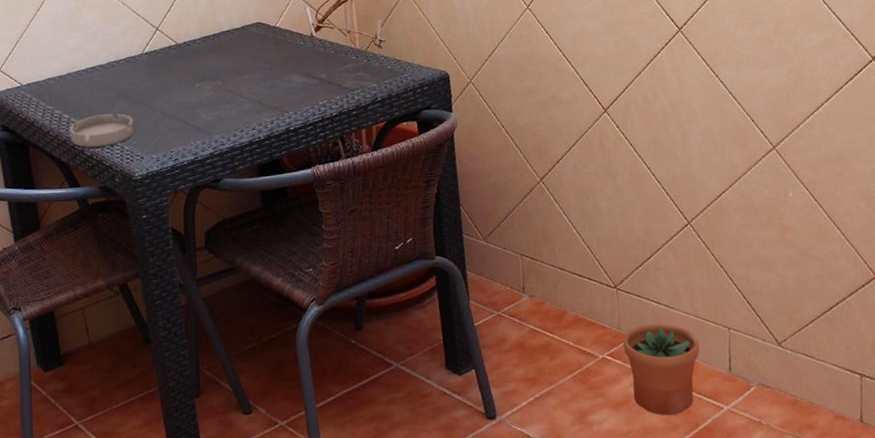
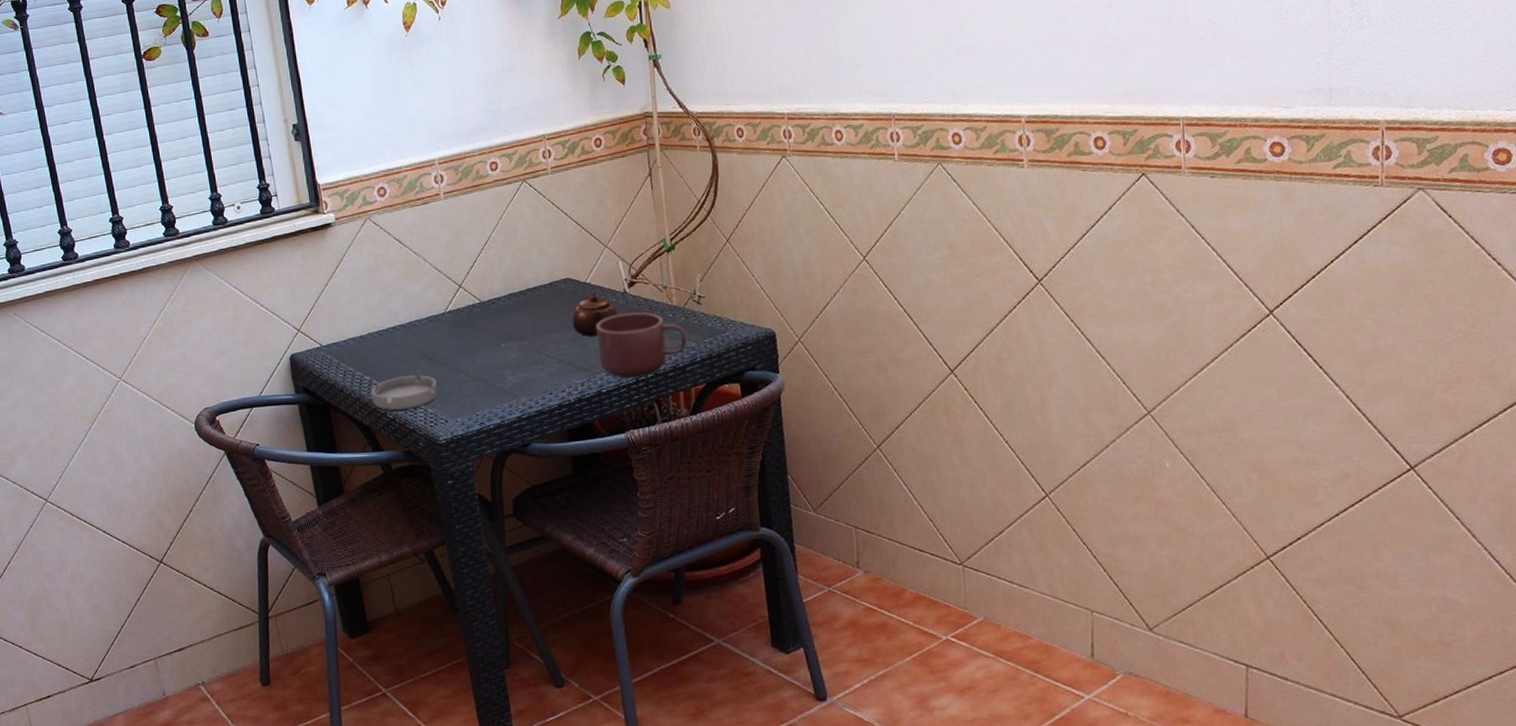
teapot: none [262,35,305,77] -> present [572,291,618,337]
cup: none [285,54,369,117] -> present [596,312,687,379]
planter: present [623,324,700,416] -> none [969,605,1058,704]

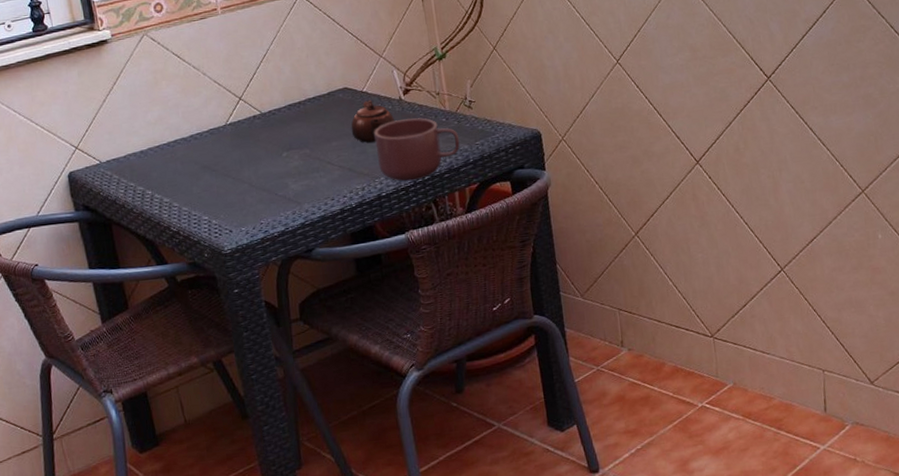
ashtray: present [371,375,438,411] -> none [154,187,222,224]

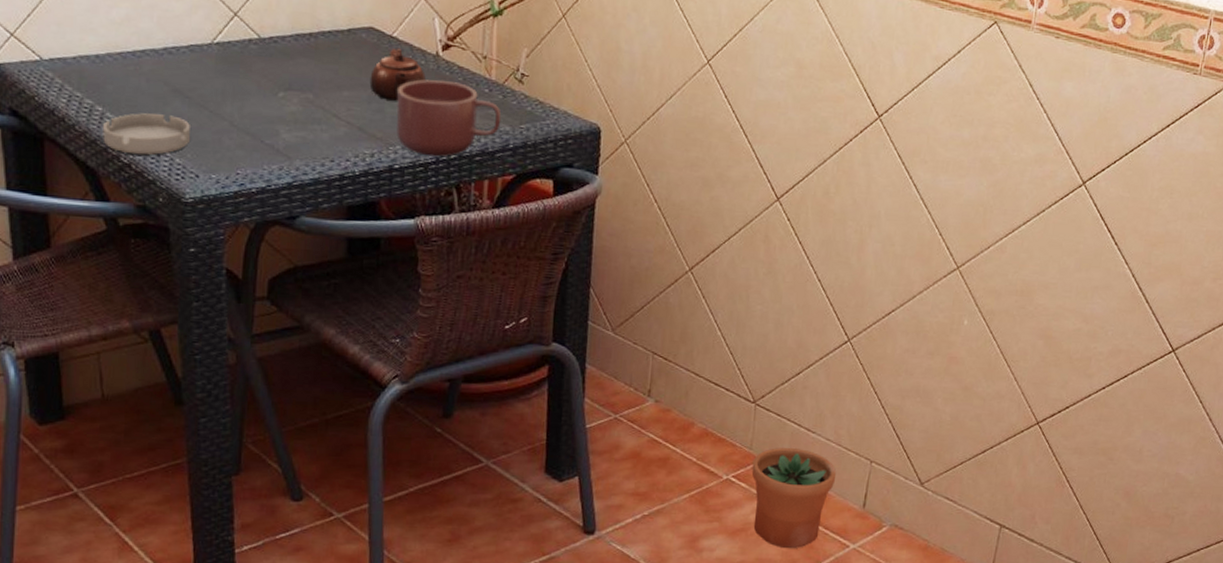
ashtray: none [154,187,222,224] -> present [103,113,191,155]
planter: none [721,369,796,459] -> present [751,448,837,549]

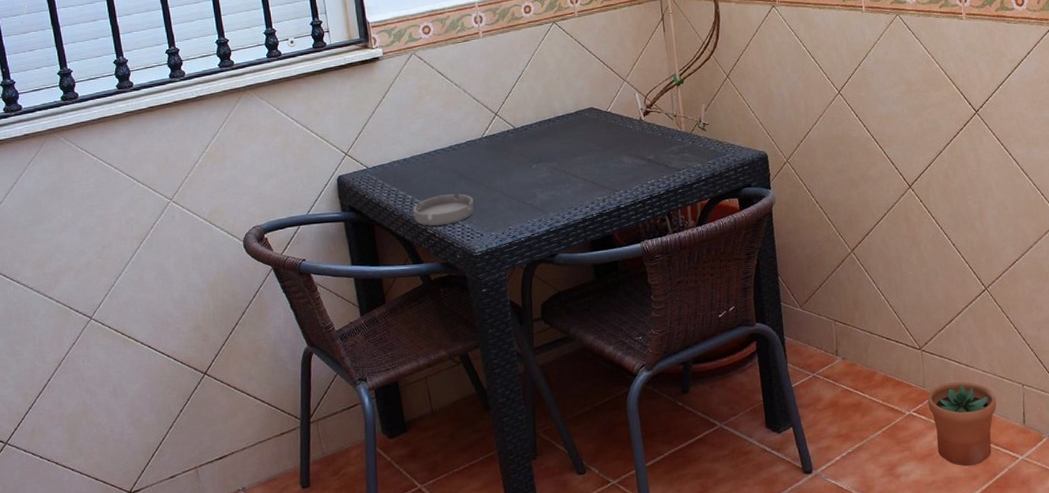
teapot: present [369,47,426,101] -> none [595,119,635,159]
cup: present [396,79,502,157] -> none [616,137,694,195]

